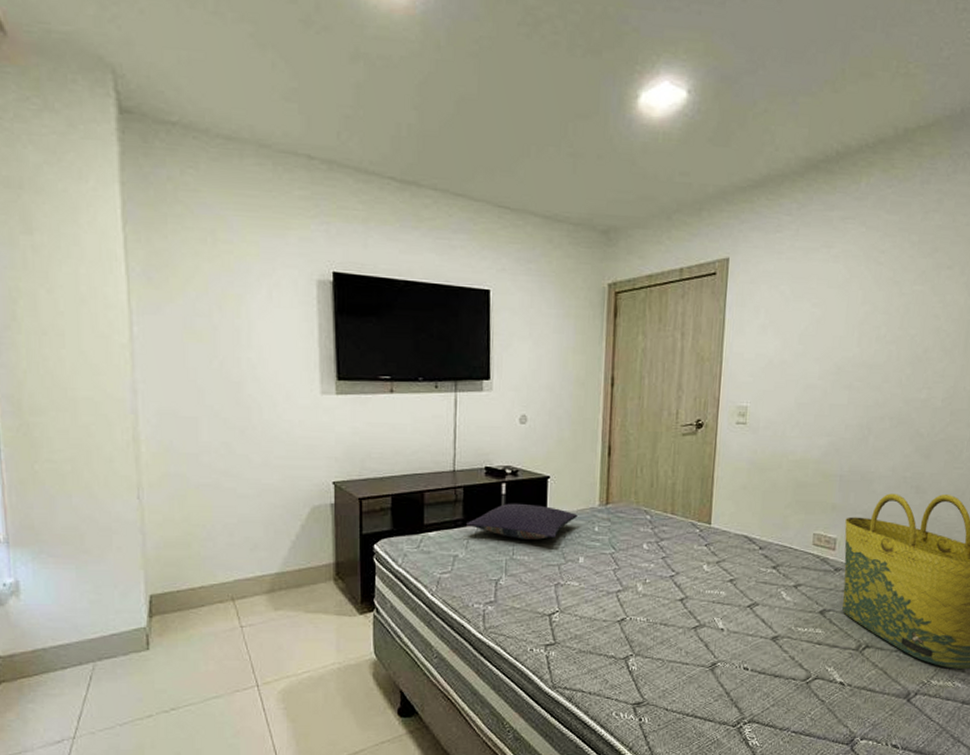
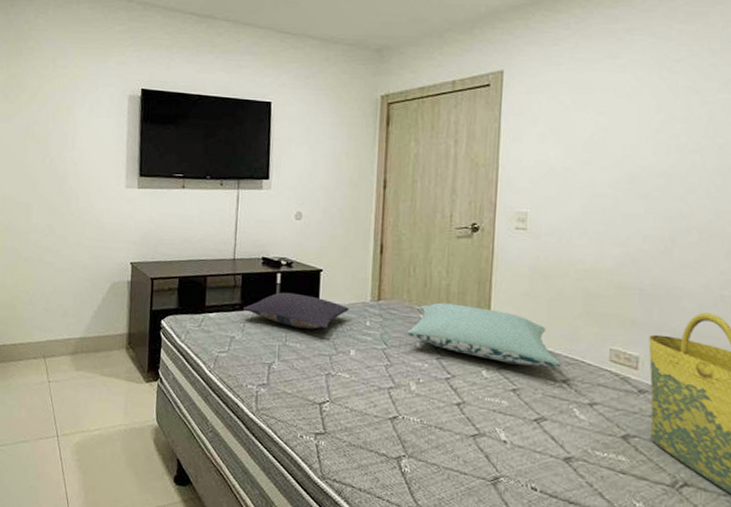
pillow: none [633,502,772,556] -> present [406,302,561,368]

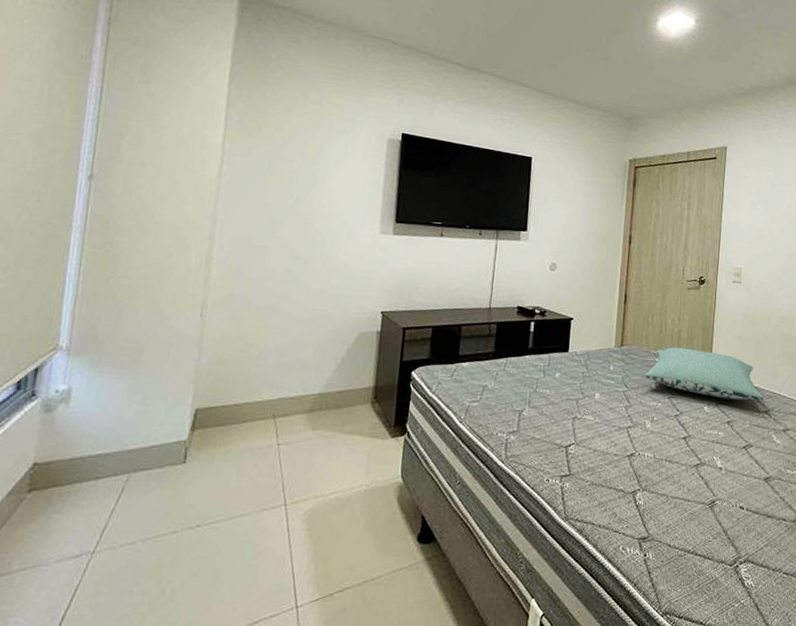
pillow: present [243,292,349,329] -> none [497,340,596,375]

